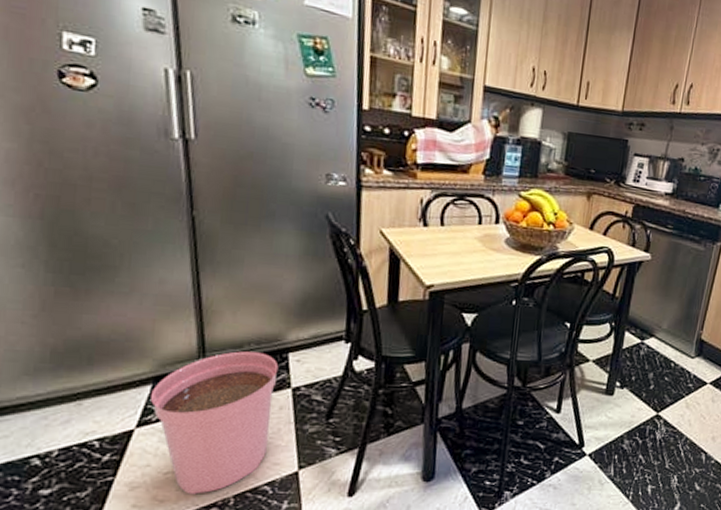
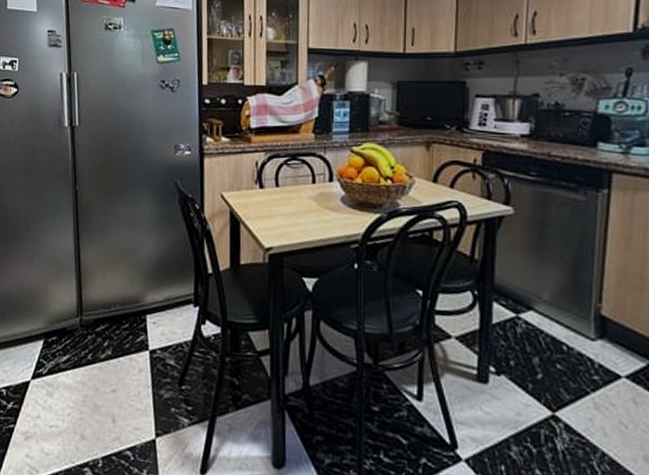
plant pot: present [151,351,279,494] -> none [42,311,139,451]

